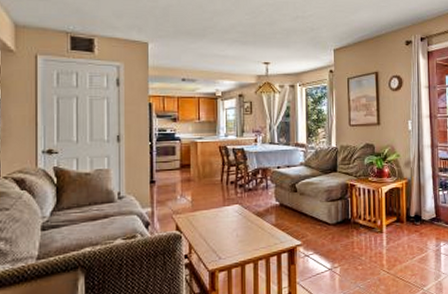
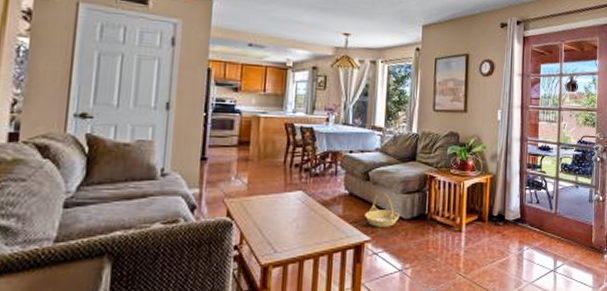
basket: none [295,200,326,233] -> present [365,191,400,227]

